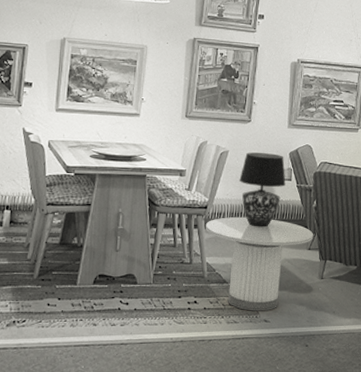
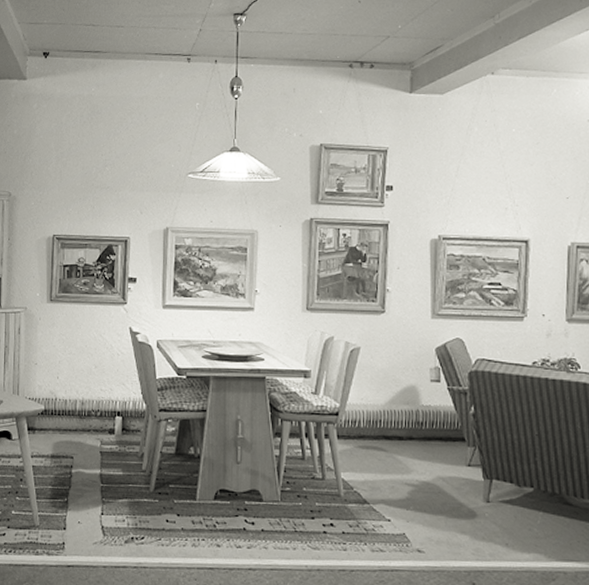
side table: present [205,216,314,311] -> none [337,425,474,539]
table lamp: present [239,152,286,227] -> none [375,349,433,438]

